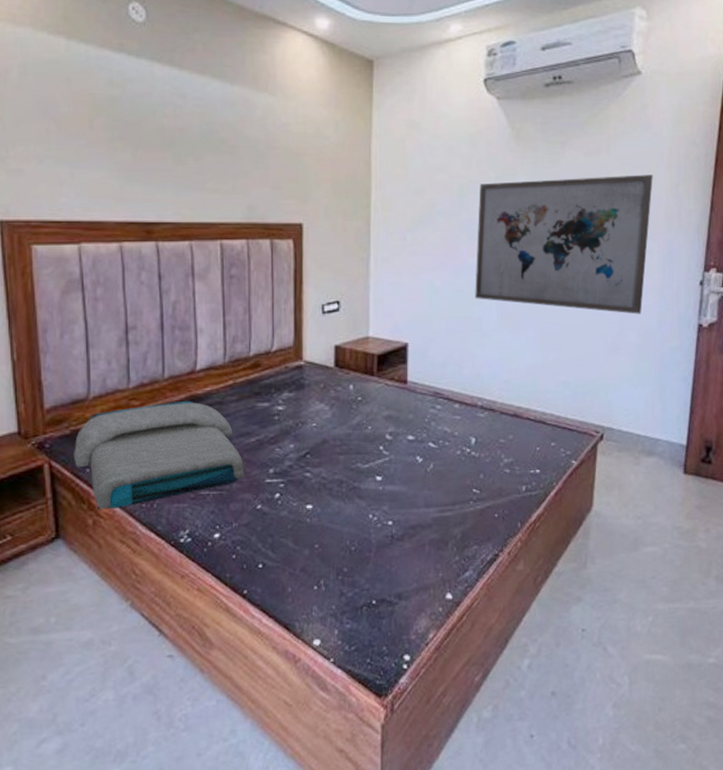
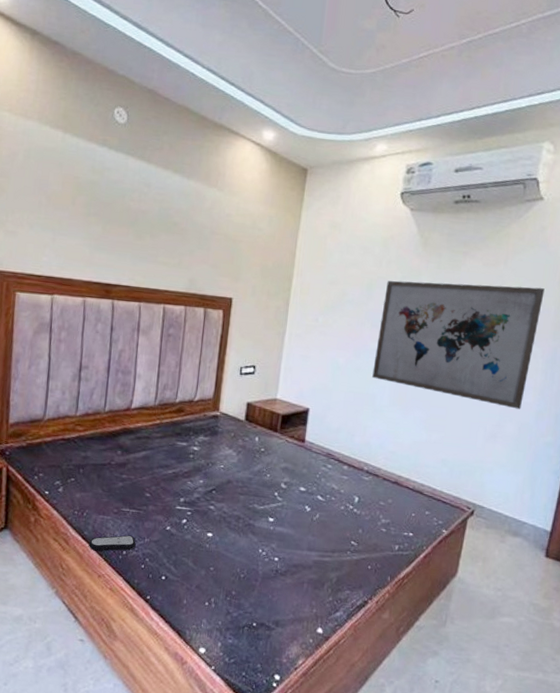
pillow: present [74,401,245,510] -> none [26,431,160,512]
remote control: none [165,522,222,548] -> present [89,535,136,552]

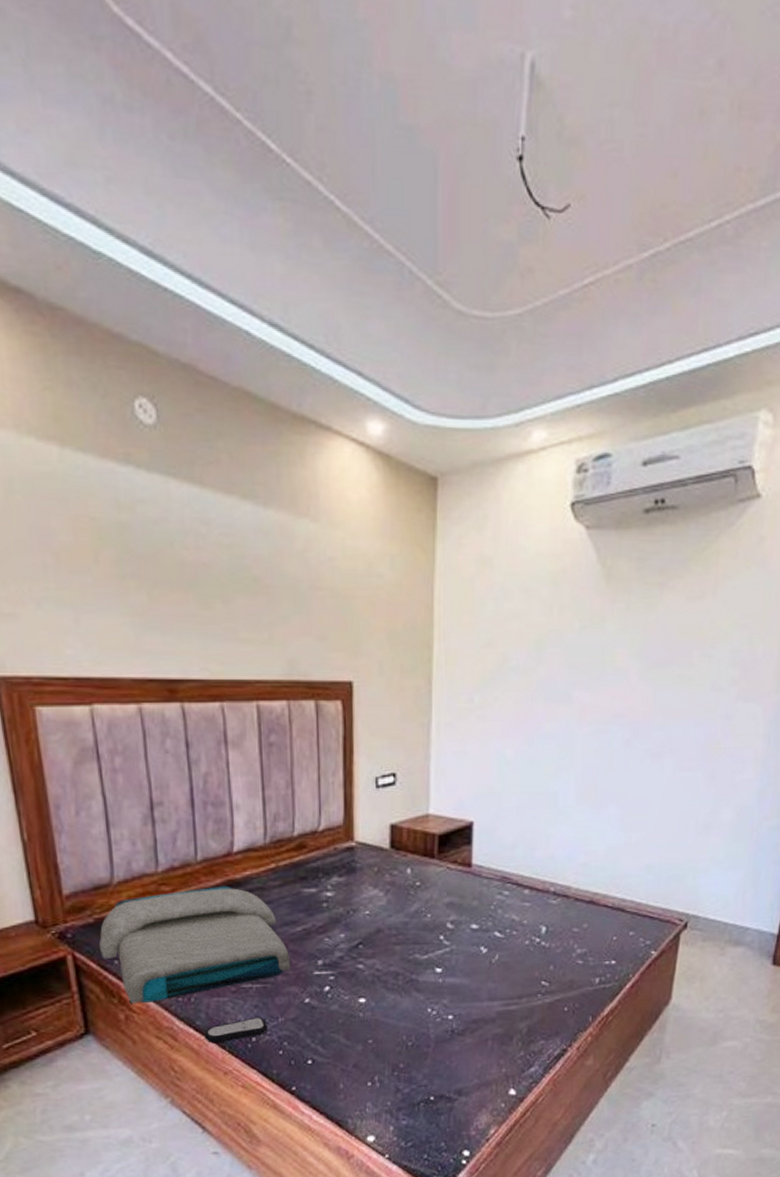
pillow: none [26,431,160,512] -> present [99,887,291,1004]
wall art: present [372,280,545,409] -> none [551,624,765,789]

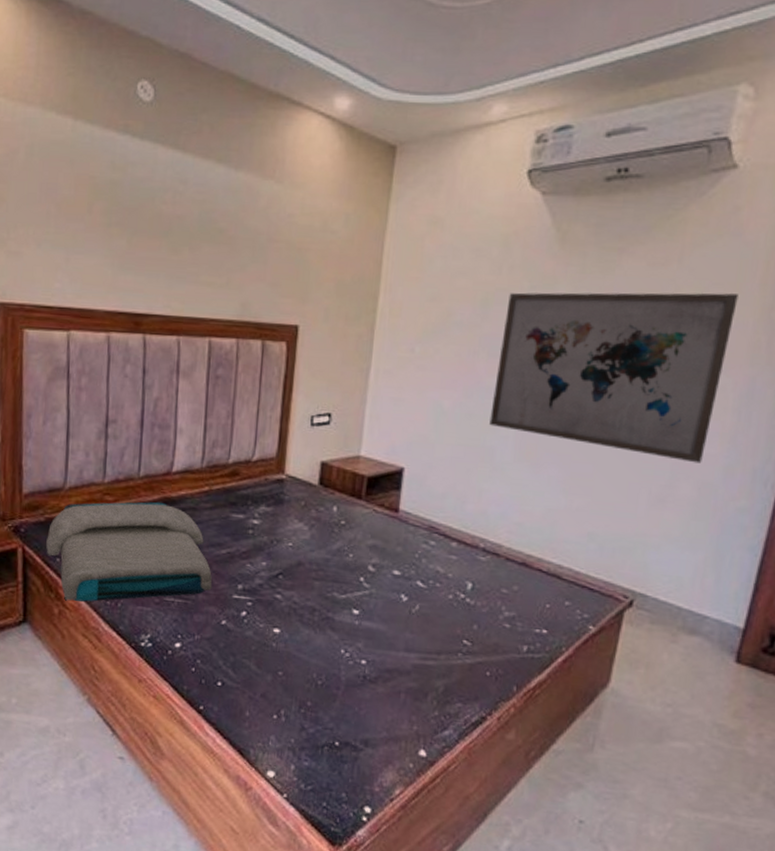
remote control: present [205,1017,268,1044] -> none [126,630,184,651]
wall art: none [551,624,765,789] -> present [489,292,739,463]

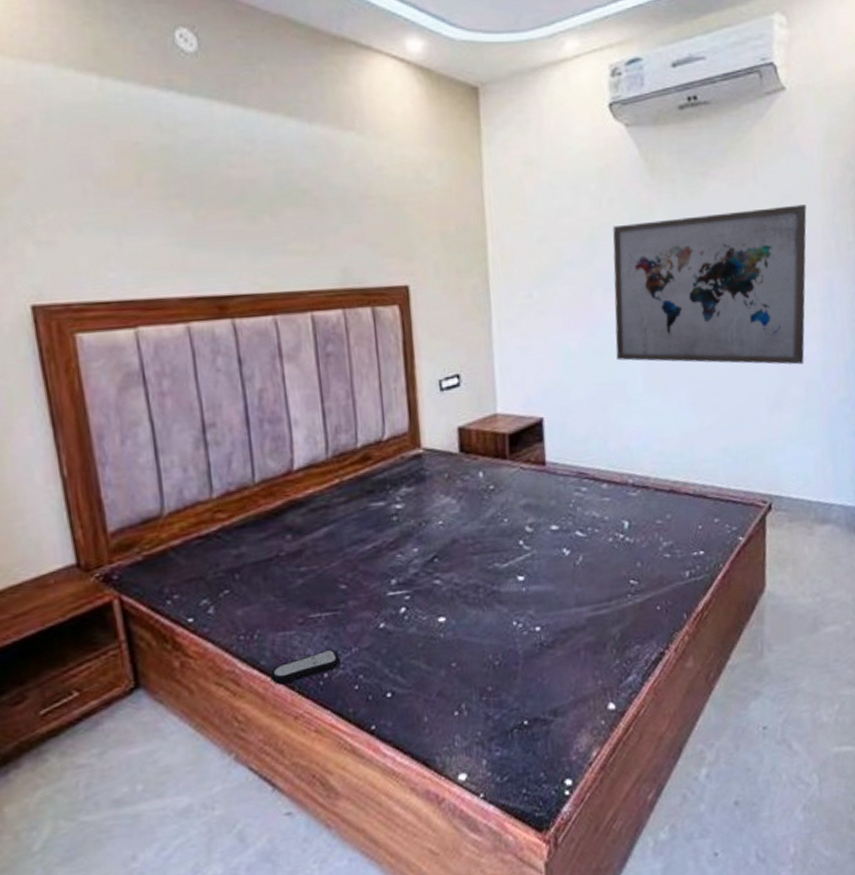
pillow: present [46,502,212,602] -> none [149,507,363,649]
remote control: none [126,630,184,651] -> present [271,649,340,685]

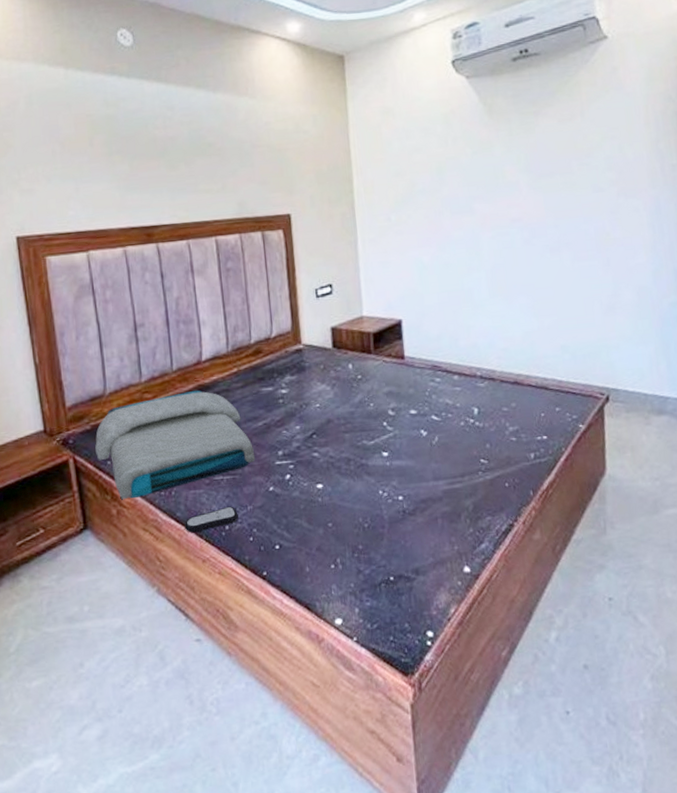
pillow: none [149,507,363,649] -> present [95,390,256,500]
wall art: present [612,204,807,365] -> none [457,134,635,273]

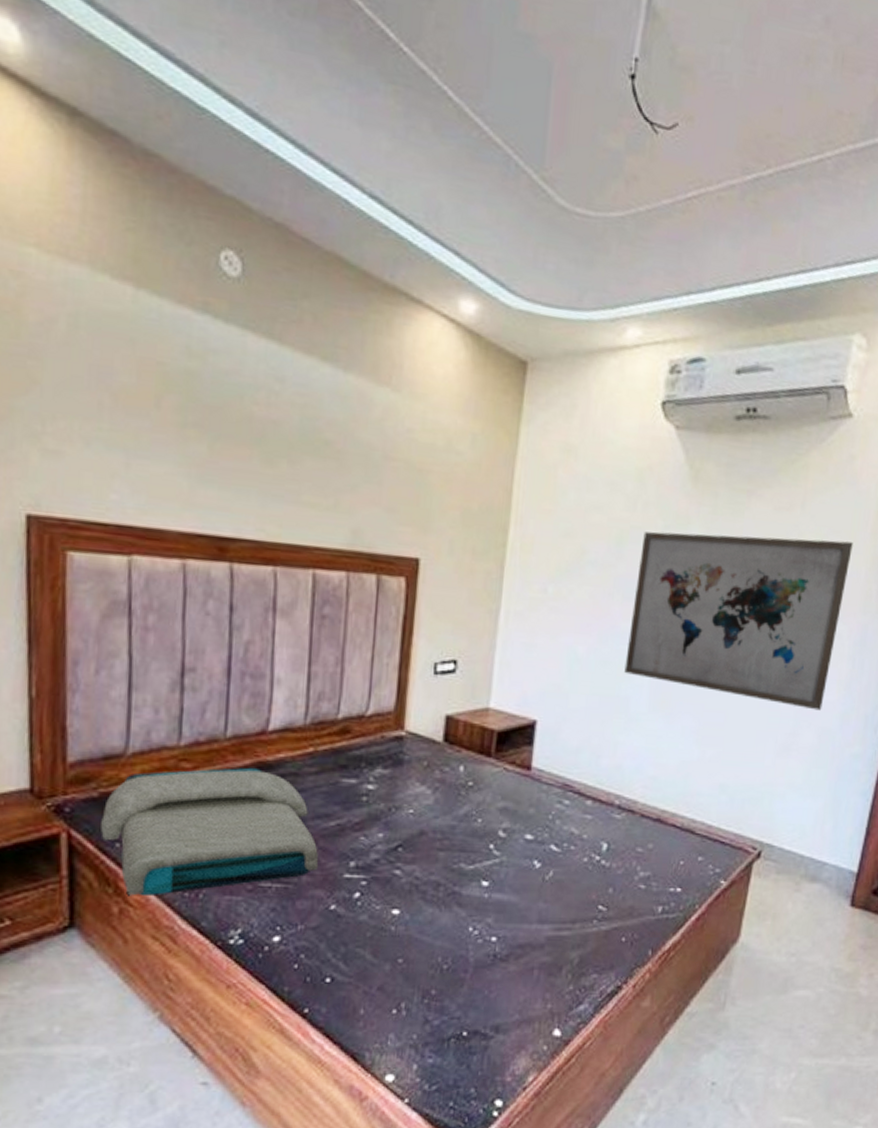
remote control: present [185,506,239,533] -> none [210,922,284,950]
wall art: none [457,134,635,273] -> present [624,531,853,711]

